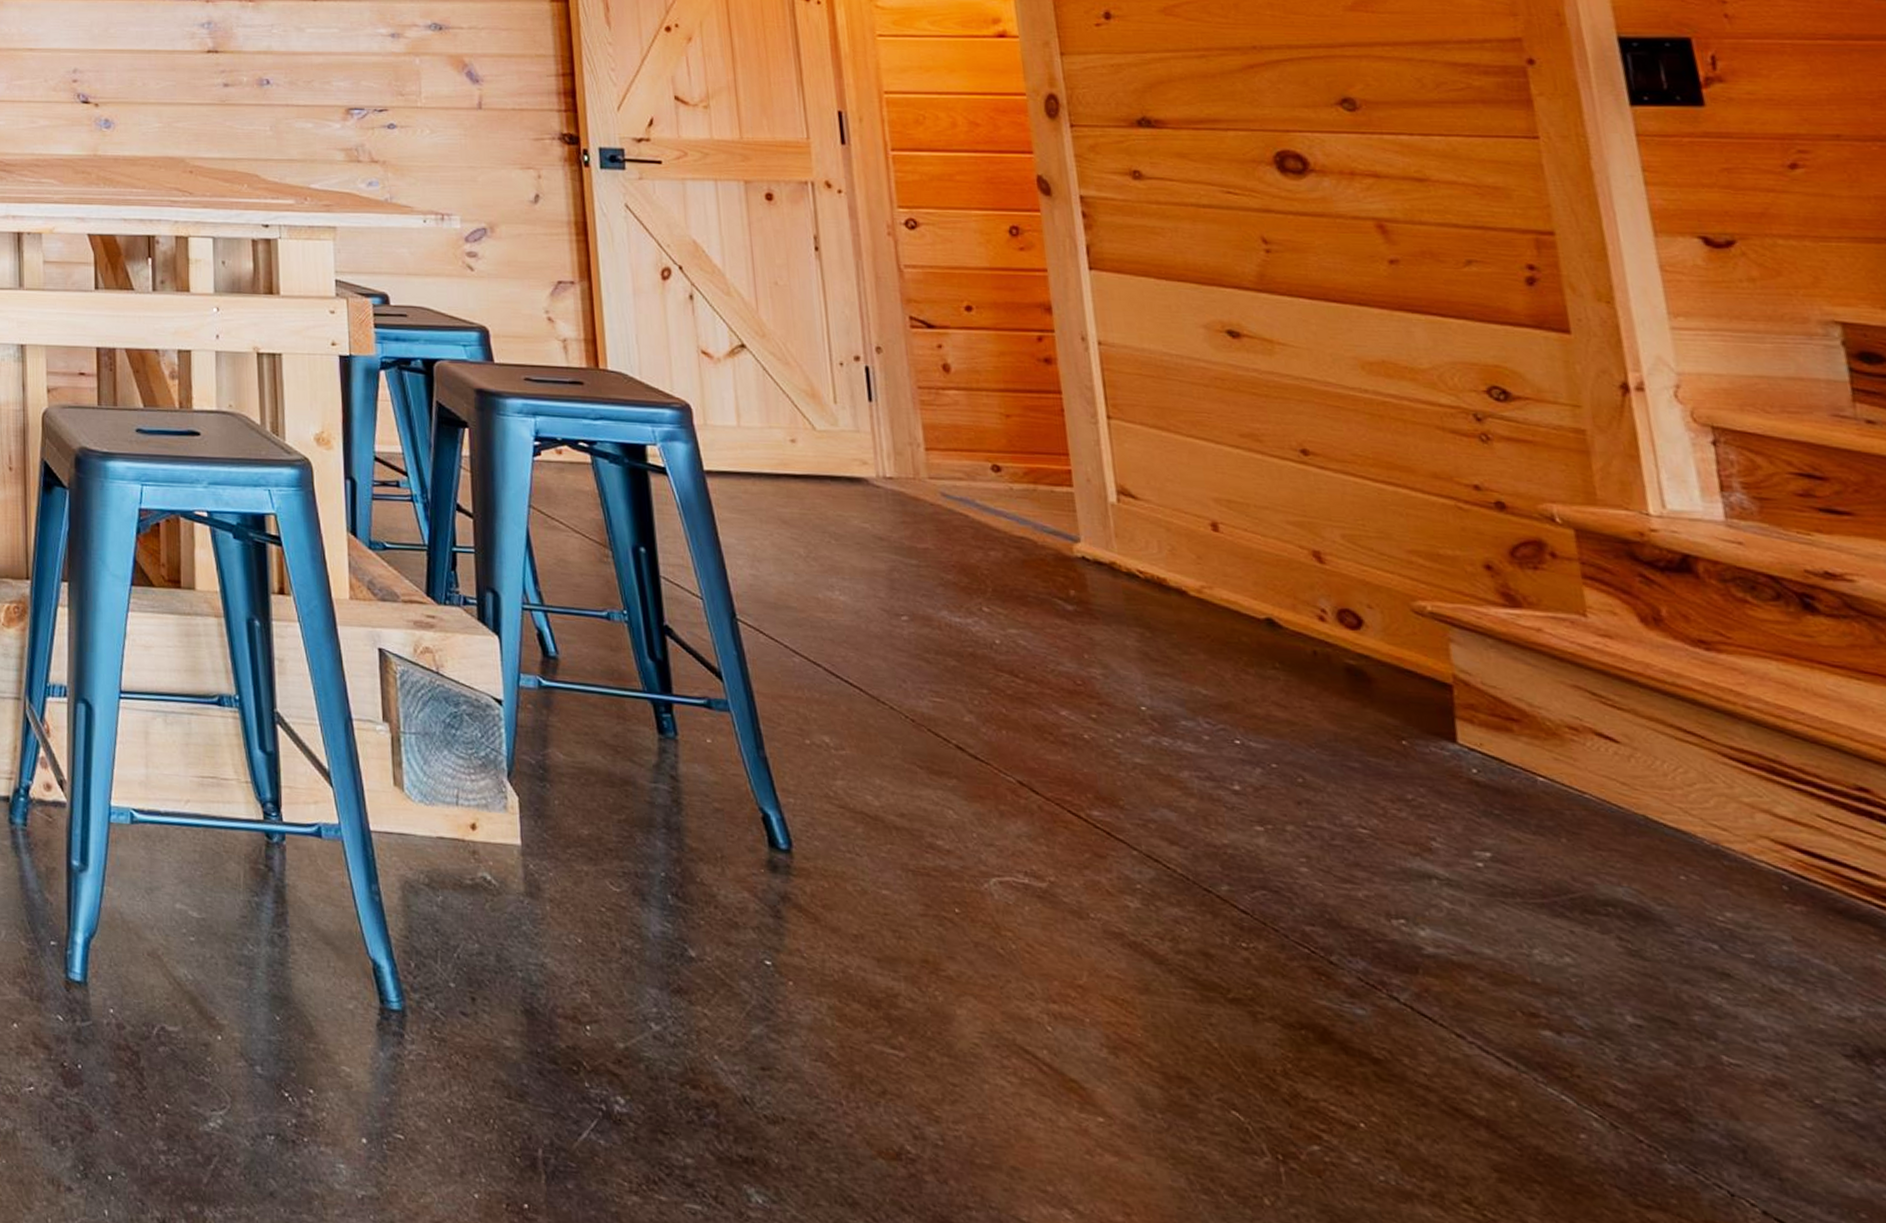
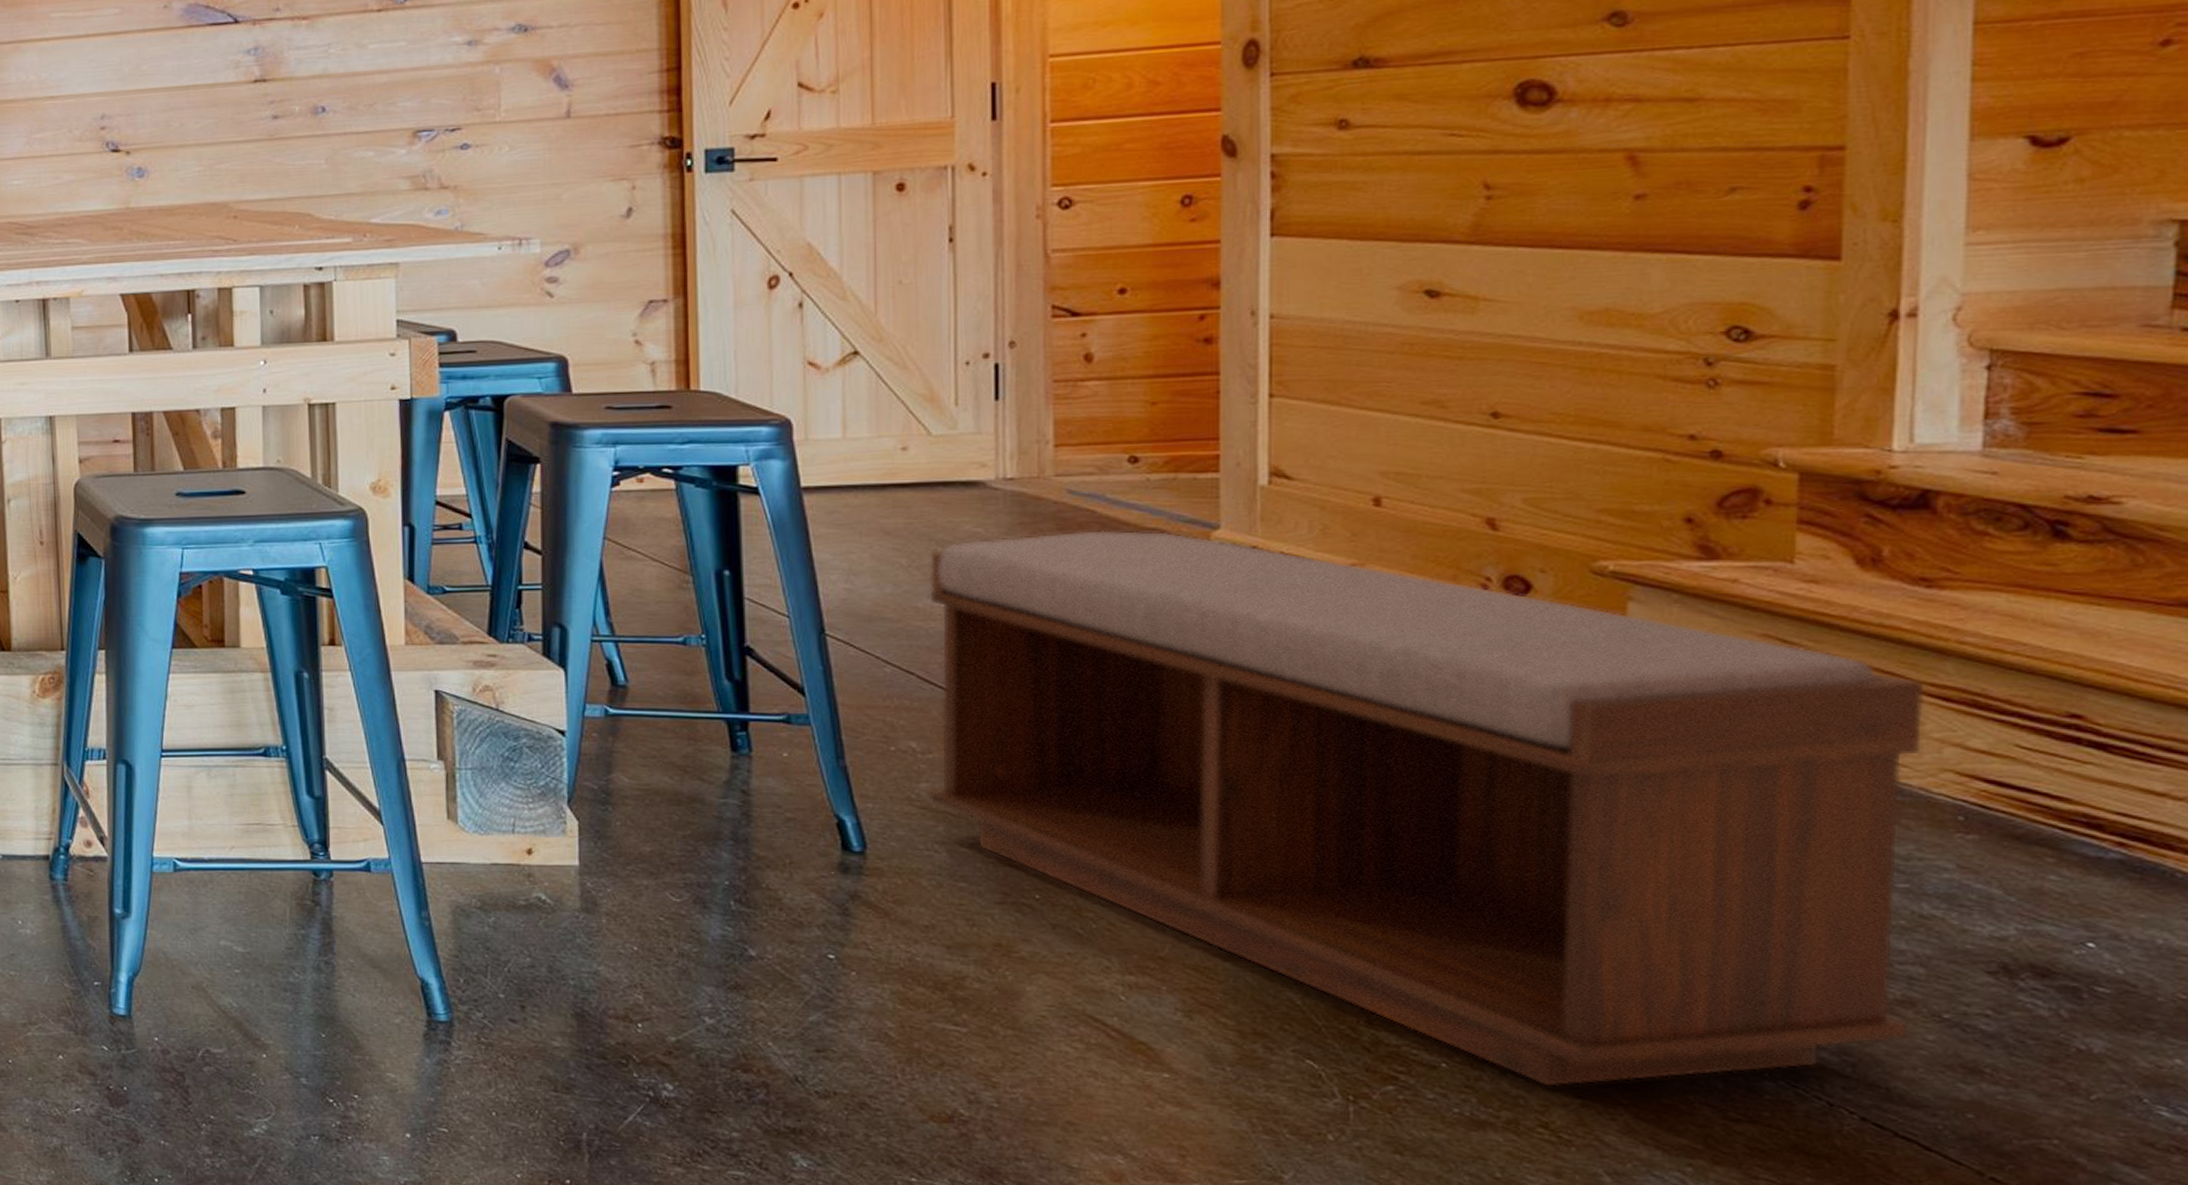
bench: none [824,533,1788,1158] -> present [928,530,1925,1088]

